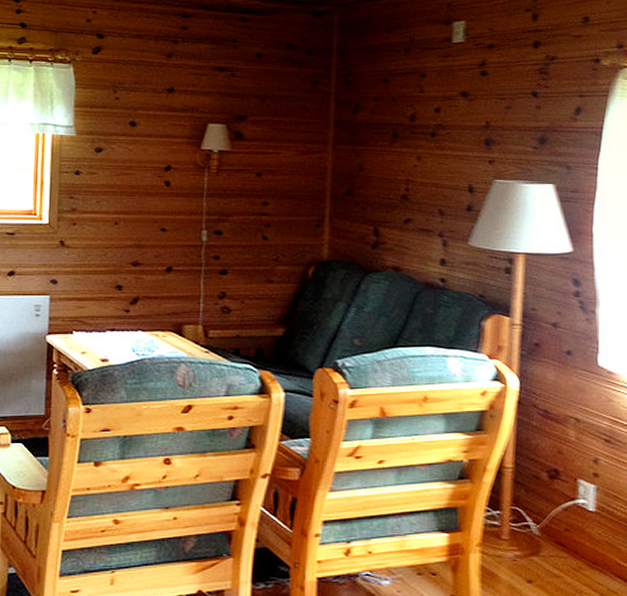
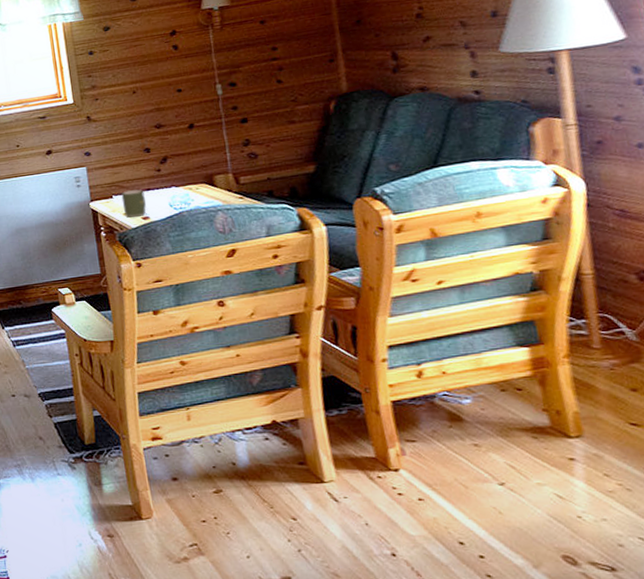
mug: none [82,328,108,358] -> present [121,189,146,218]

